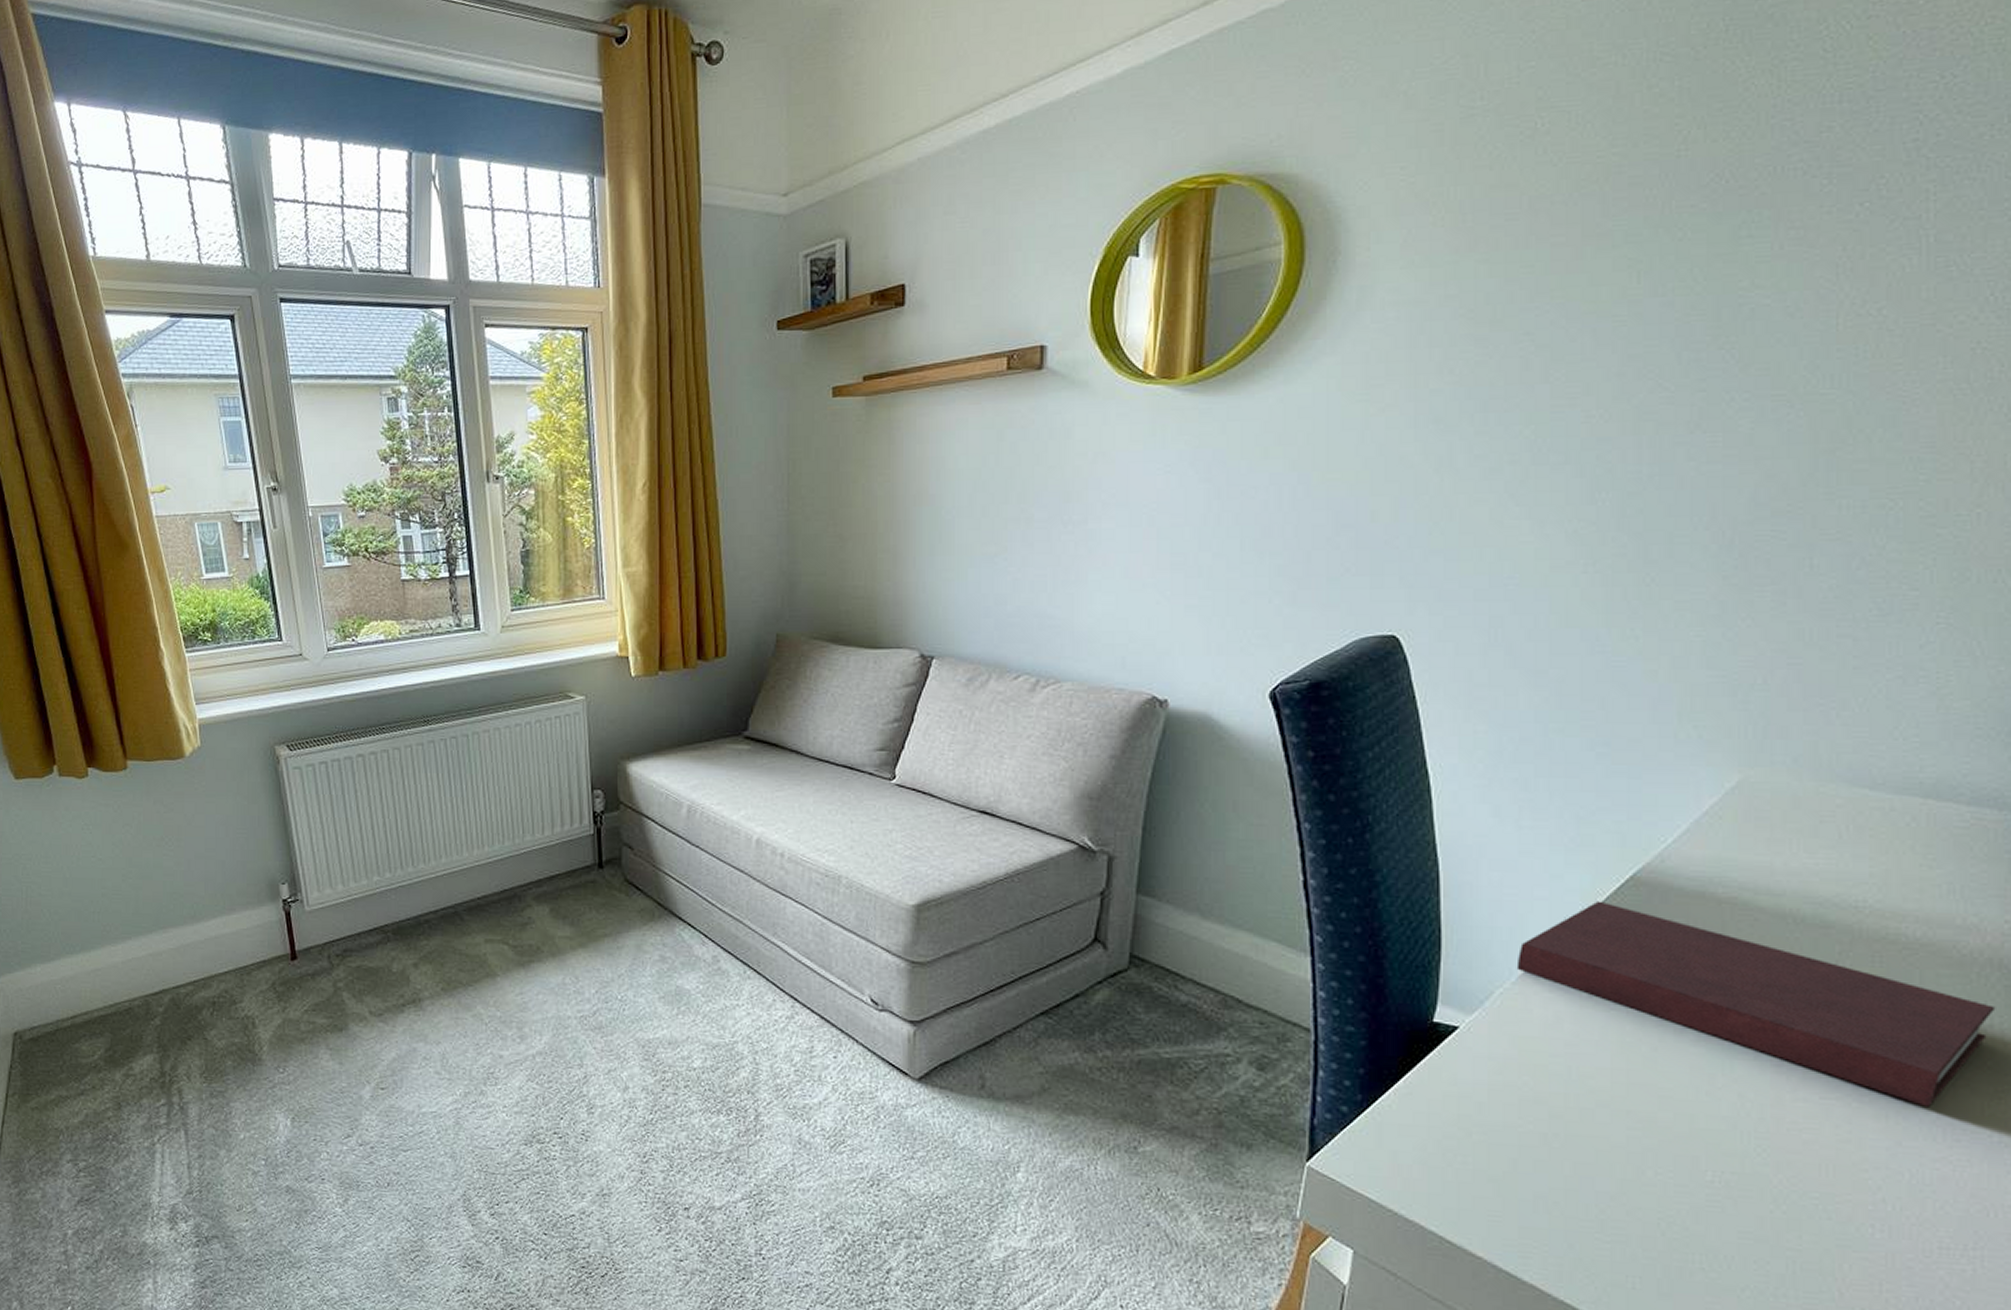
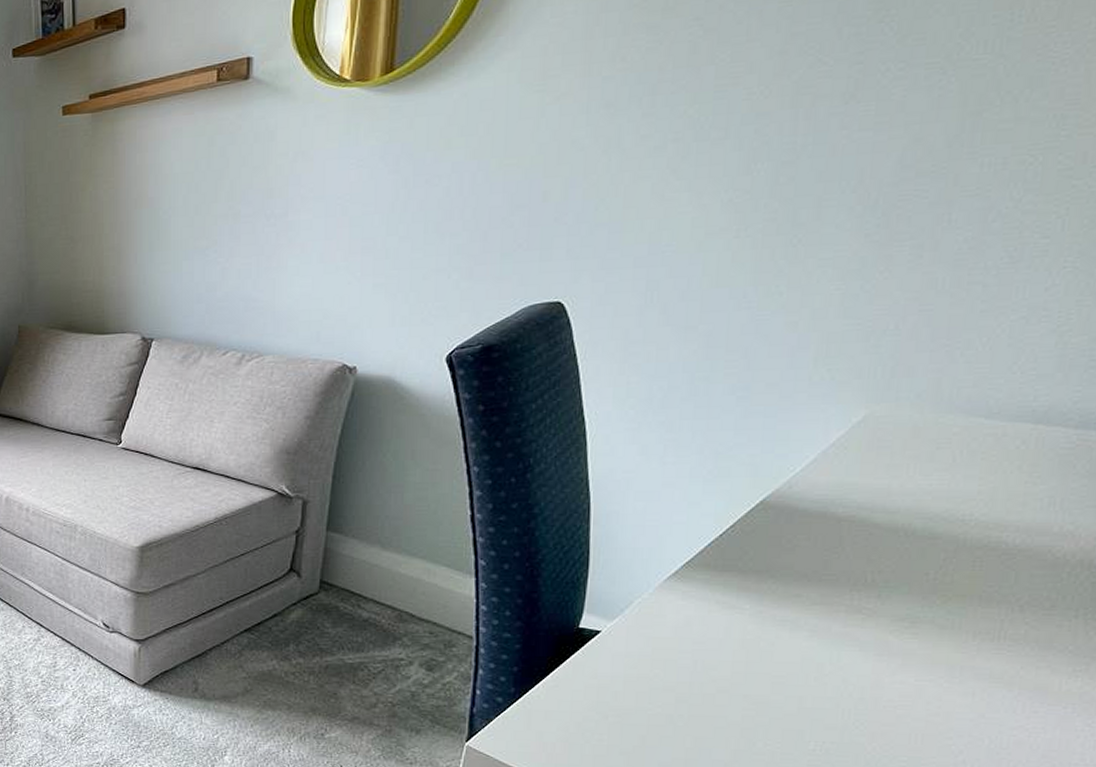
notebook: present [1516,901,1996,1107] -> none [654,523,1082,686]

